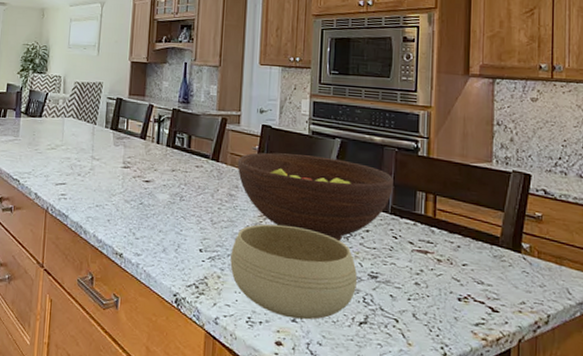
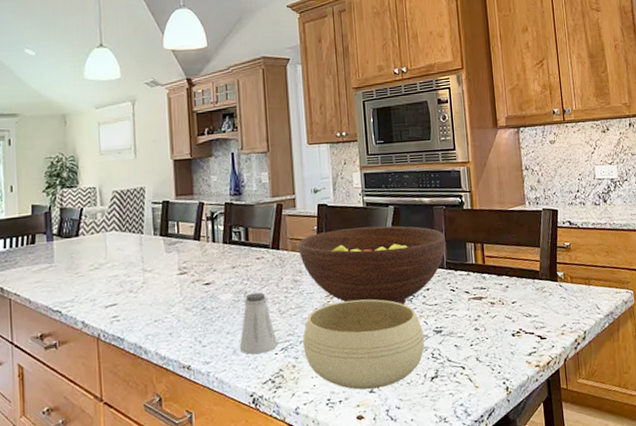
saltshaker: none [169,198,206,258] -> present [239,292,278,355]

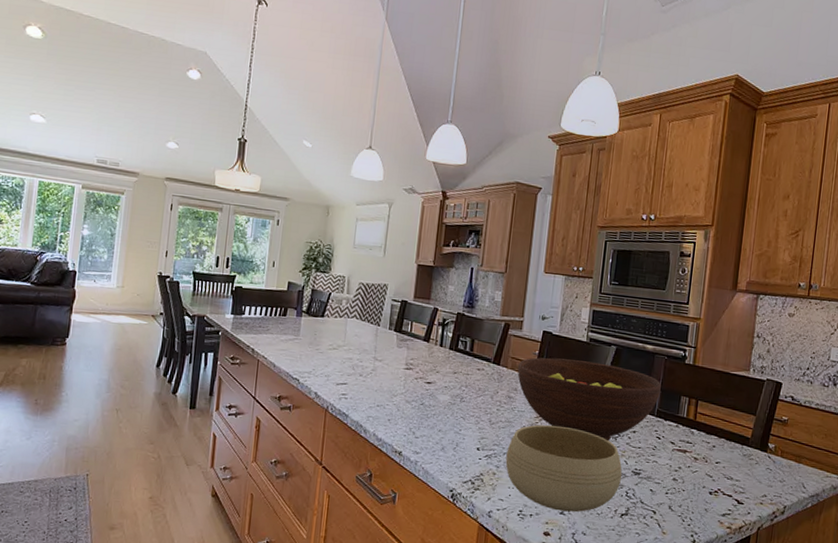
saltshaker: present [239,292,278,355] -> none [447,399,483,456]

